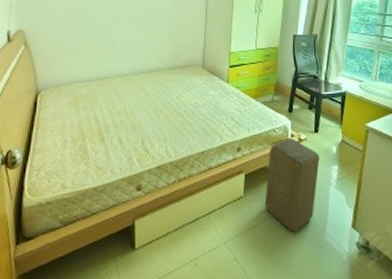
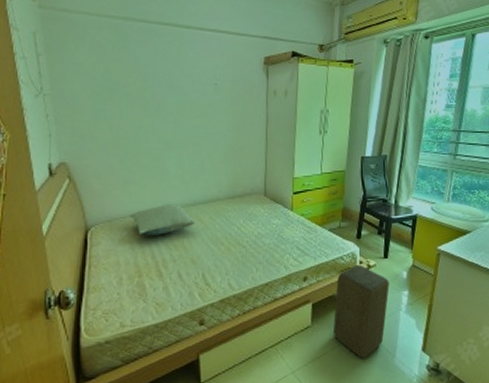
pillow: none [78,72,138,101] -> present [130,204,195,236]

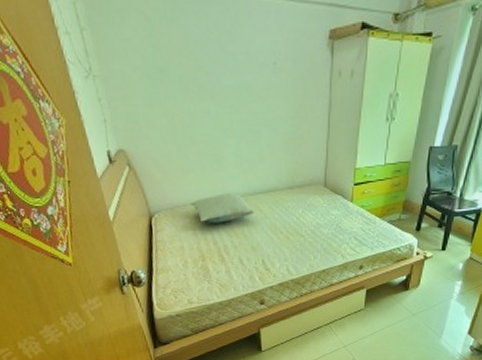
stool: present [332,264,389,358] -> none [384,255,444,337]

